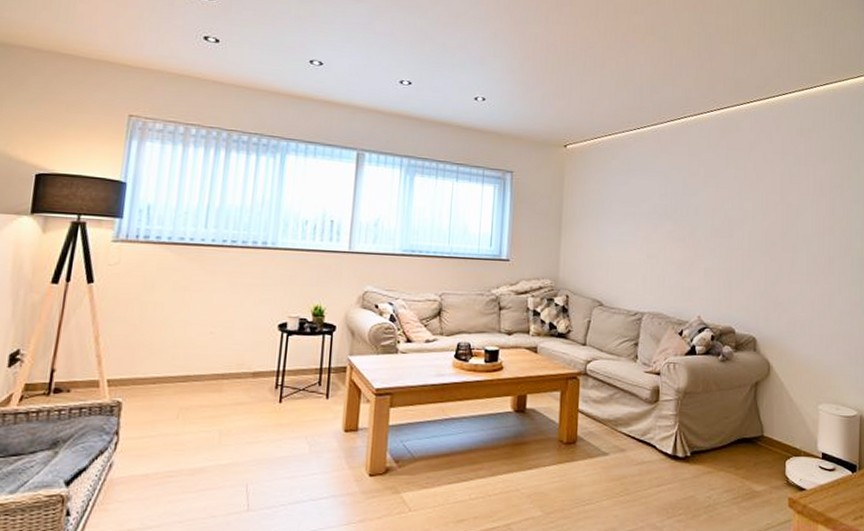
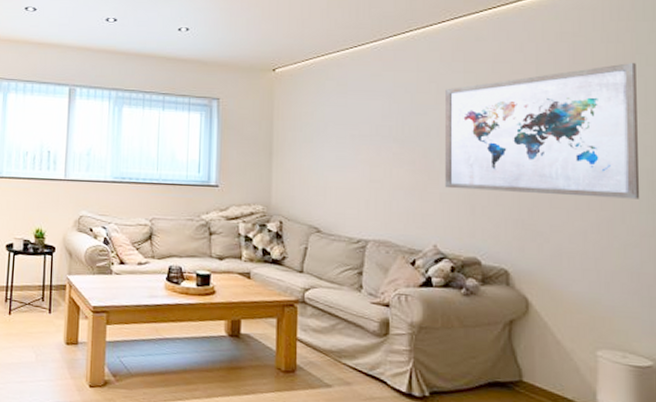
wall art: none [709,158,852,274] -> present [445,63,640,199]

